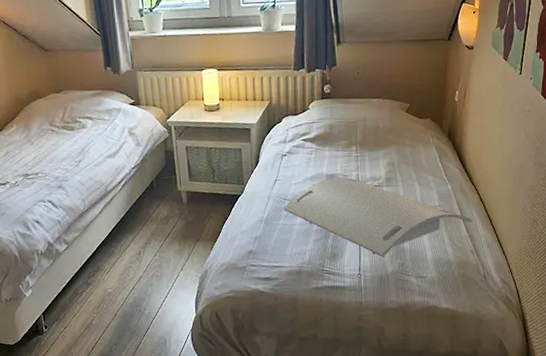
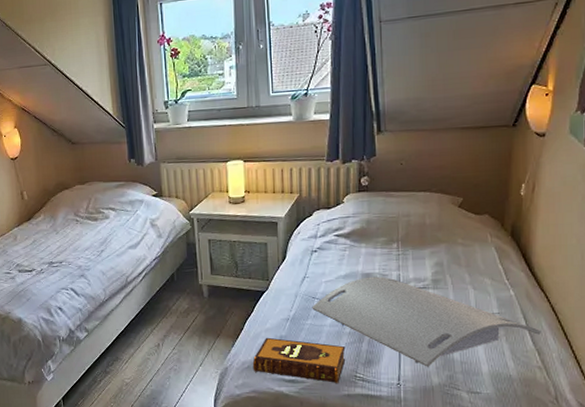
hardback book: none [230,238,314,279] -> present [252,337,346,384]

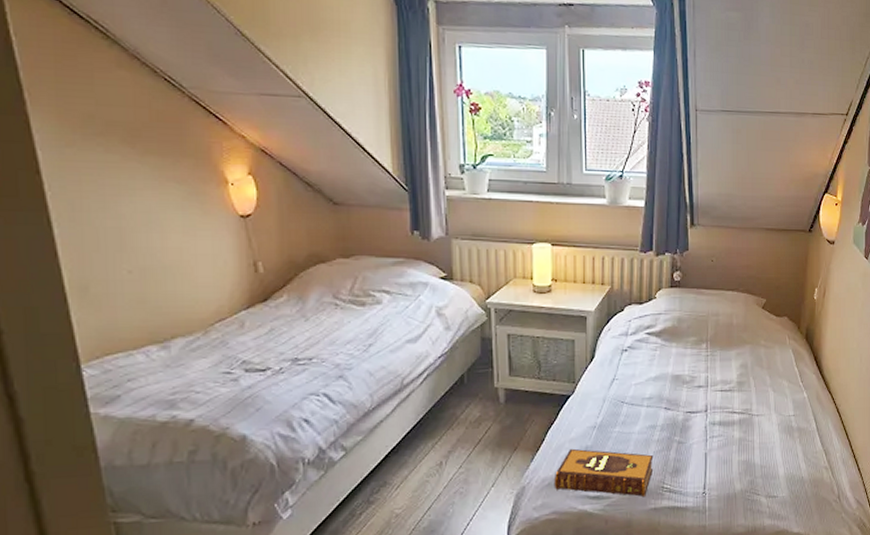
serving tray: present [312,276,541,367] -> none [620,378,828,473]

